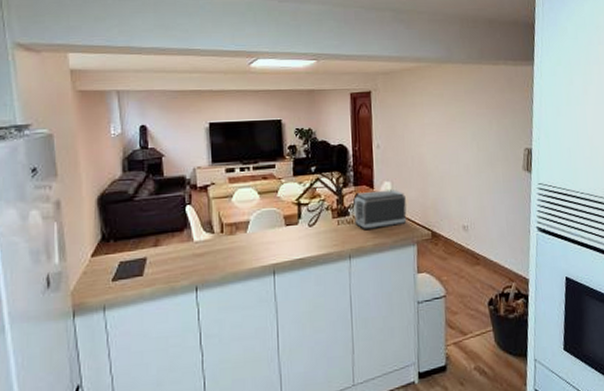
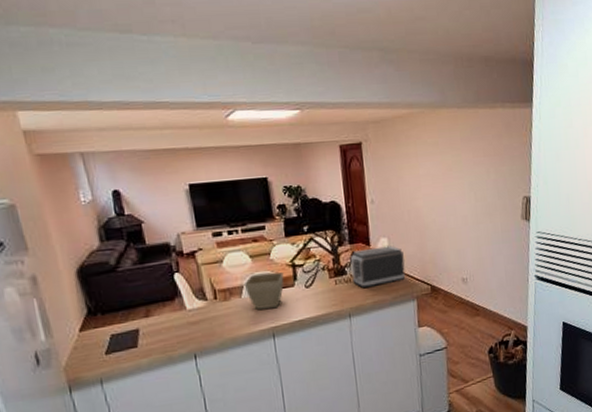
flower pot: none [250,209,289,245] -> present [243,272,284,310]

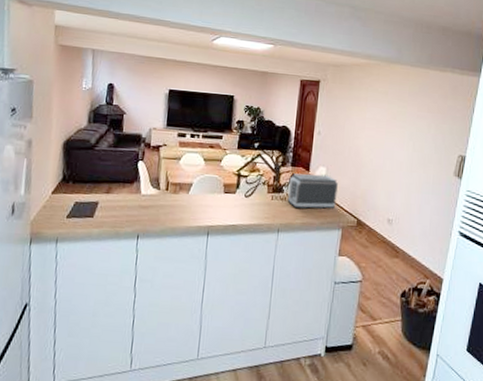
flower pot: present [243,272,284,310] -> none [193,175,229,210]

